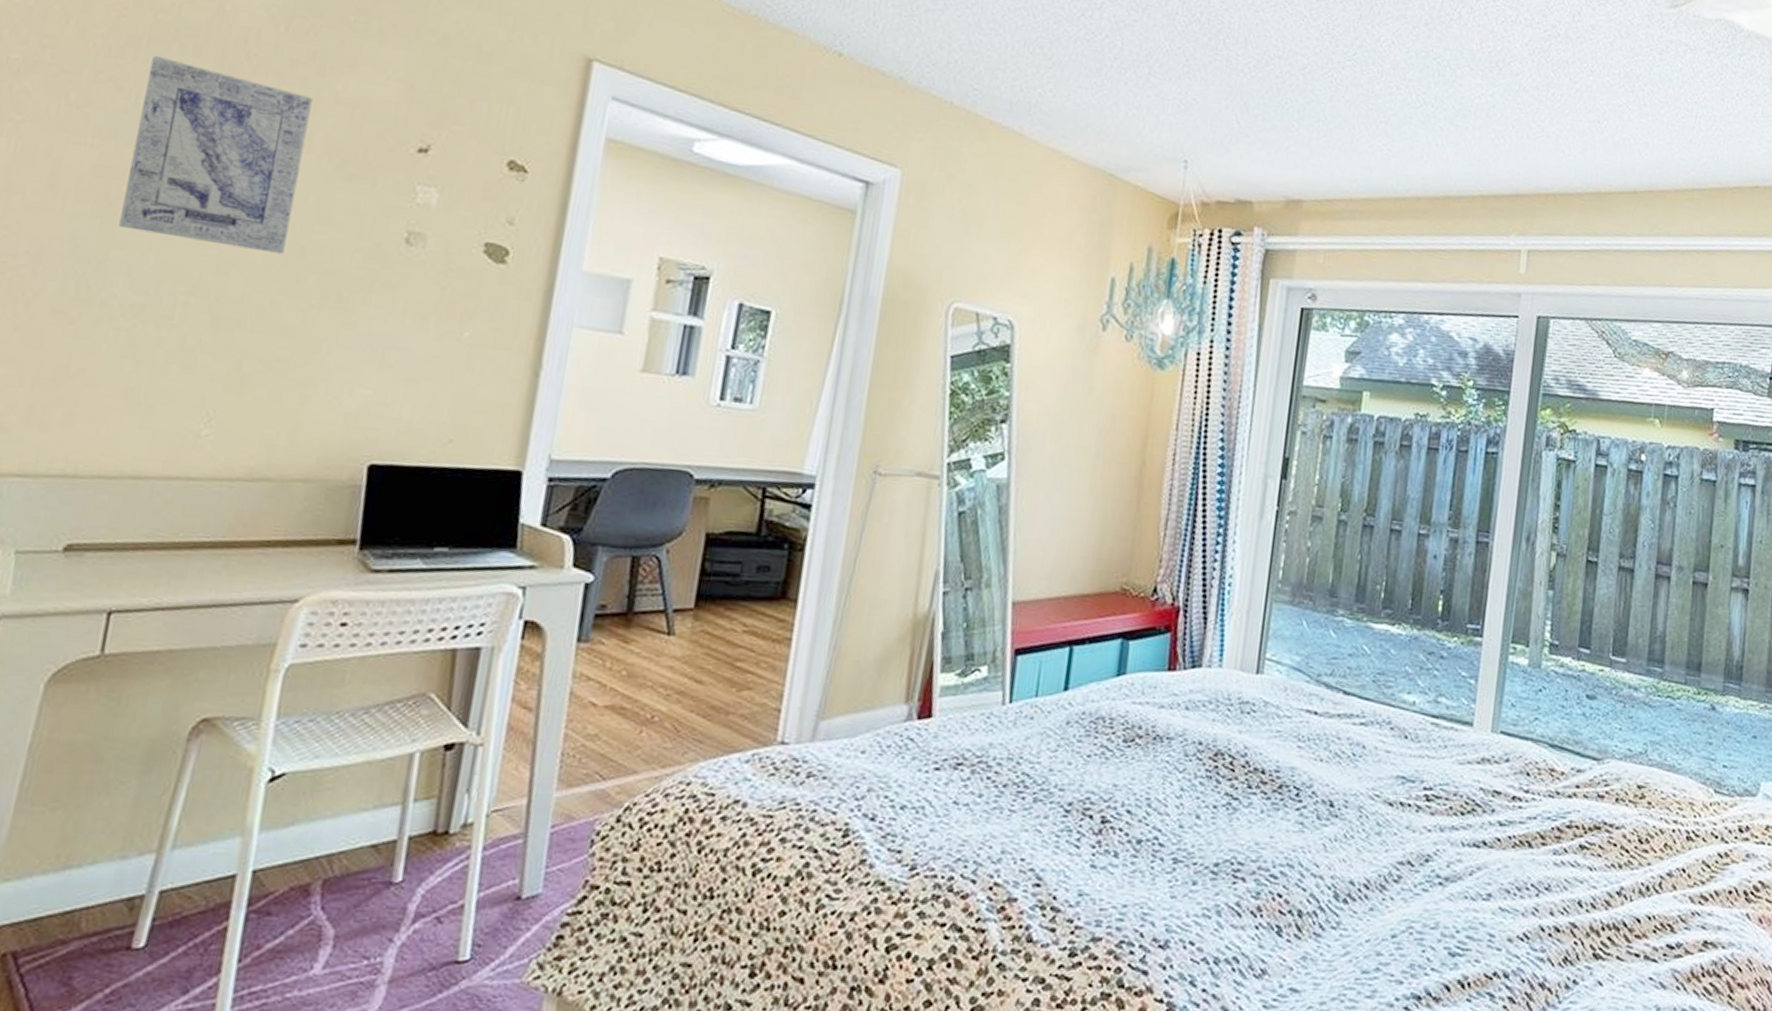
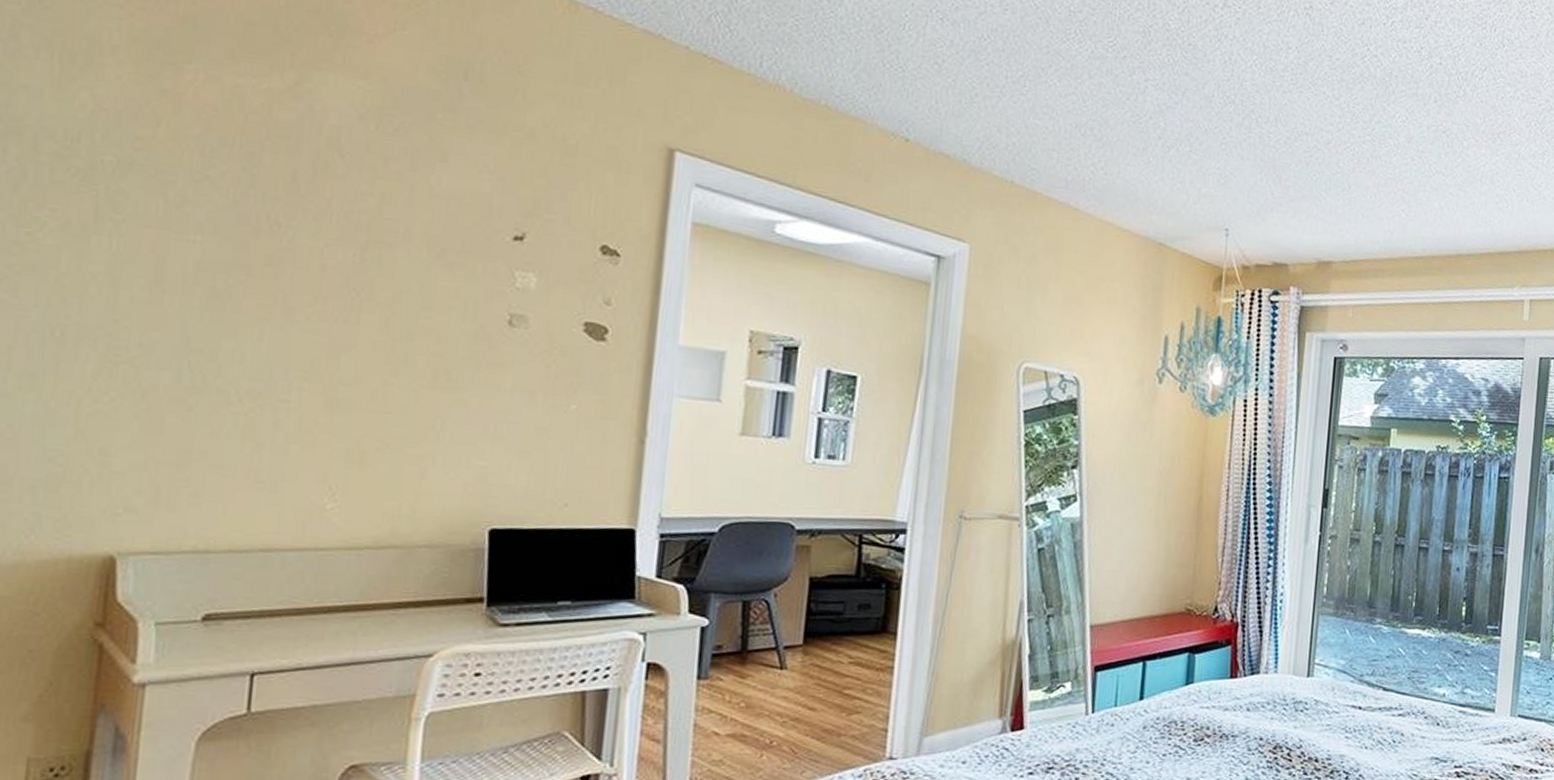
wall art: present [119,55,313,255] -> none [228,154,408,339]

